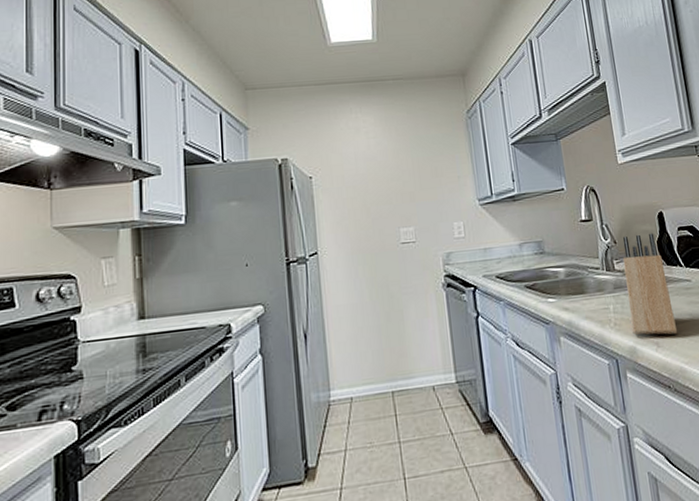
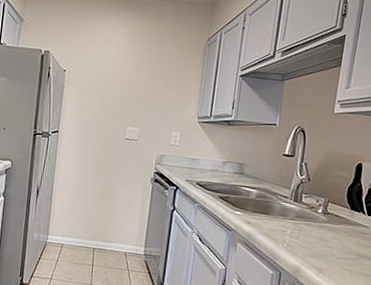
knife block: present [622,233,677,335] -> none [301,176,349,266]

